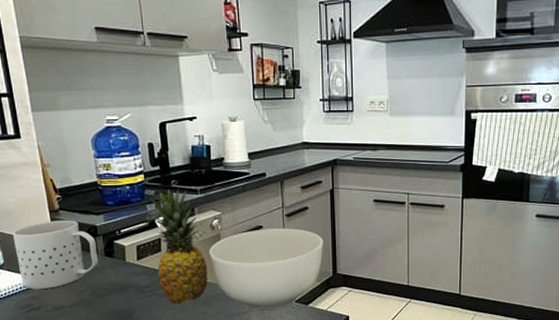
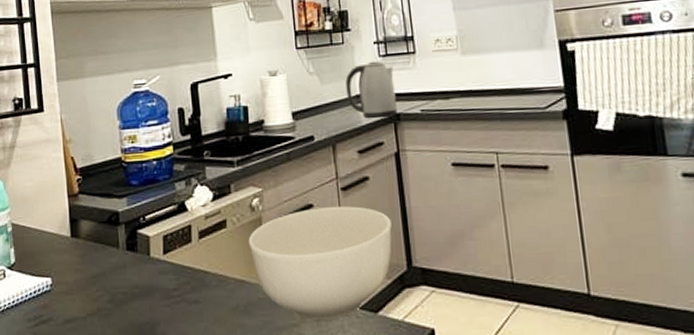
mug: present [12,220,99,290] -> none [27,205,120,296]
fruit: present [152,189,208,303] -> none [181,162,248,312]
kettle: none [294,115,335,161] -> present [345,61,397,118]

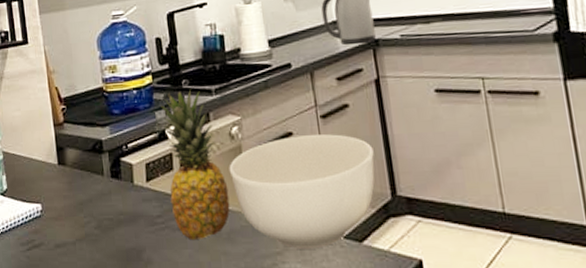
fruit: none [181,162,248,312] -> present [161,90,230,239]

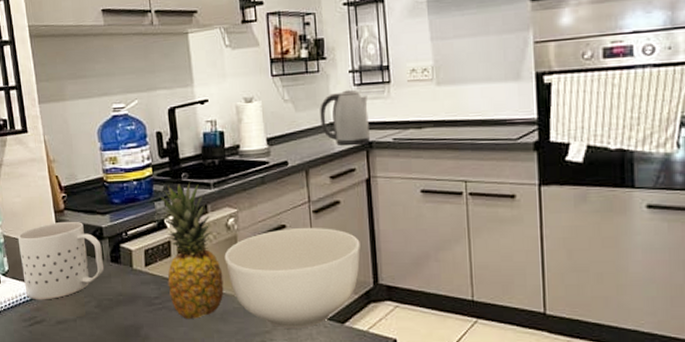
mug: none [16,134,105,222] -> present [17,221,105,300]

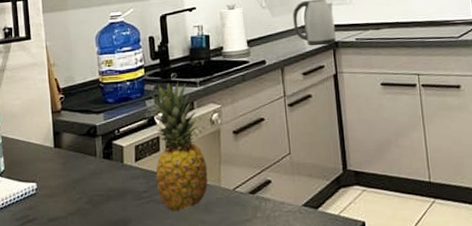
mug: present [17,221,105,300] -> none [15,120,97,199]
bowl: present [224,228,360,329] -> none [208,119,331,216]

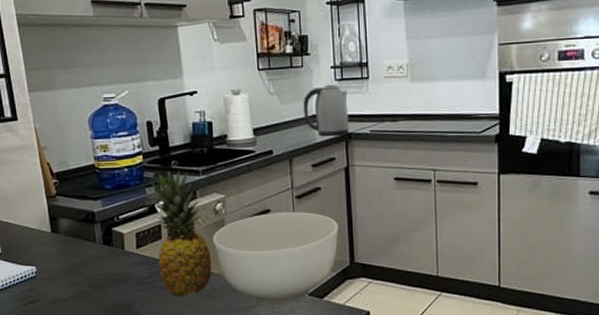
bowl: none [208,119,331,216] -> present [212,212,339,304]

